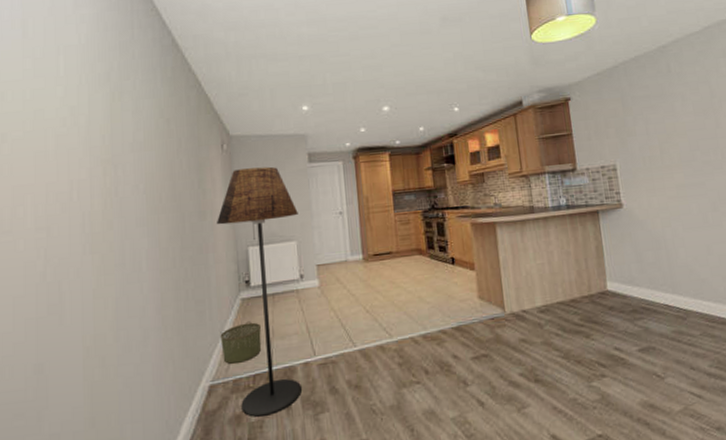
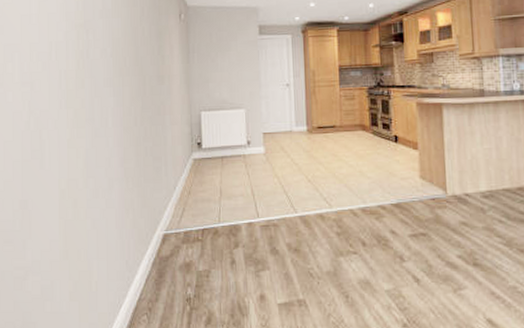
floor lamp: present [216,166,302,417] -> none [172,37,248,267]
basket: present [220,321,262,364] -> none [174,180,210,217]

